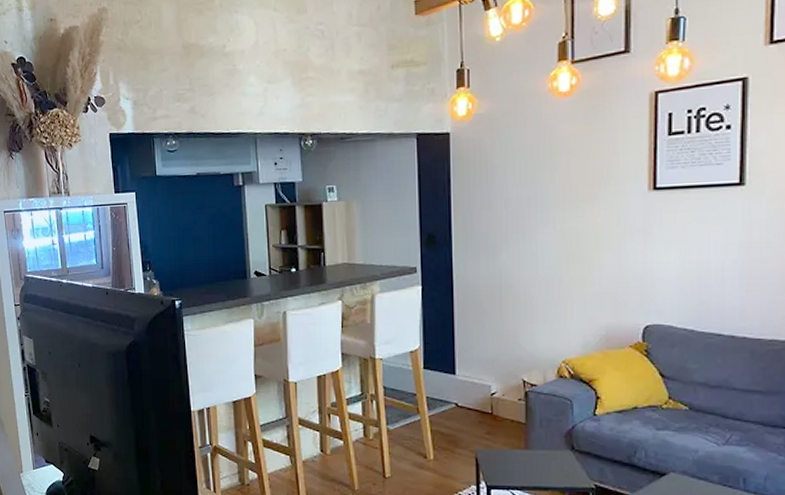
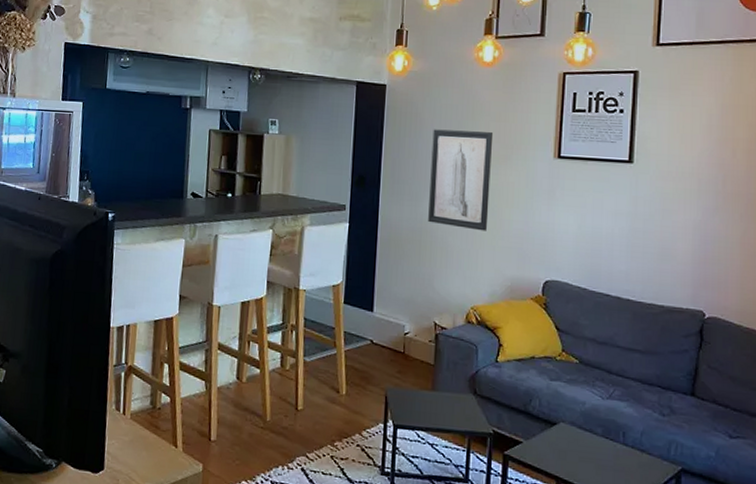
wall art: none [506,169,576,280] -> present [428,129,494,231]

